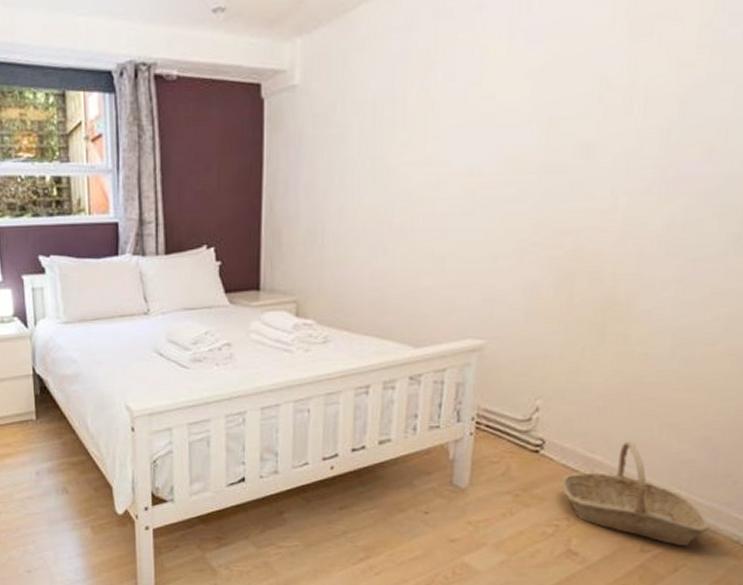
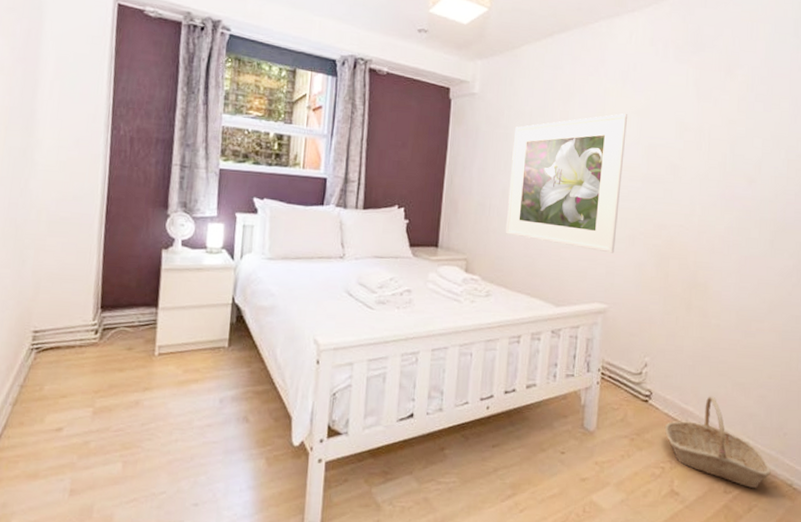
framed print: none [344,80,518,275] -> present [505,113,628,253]

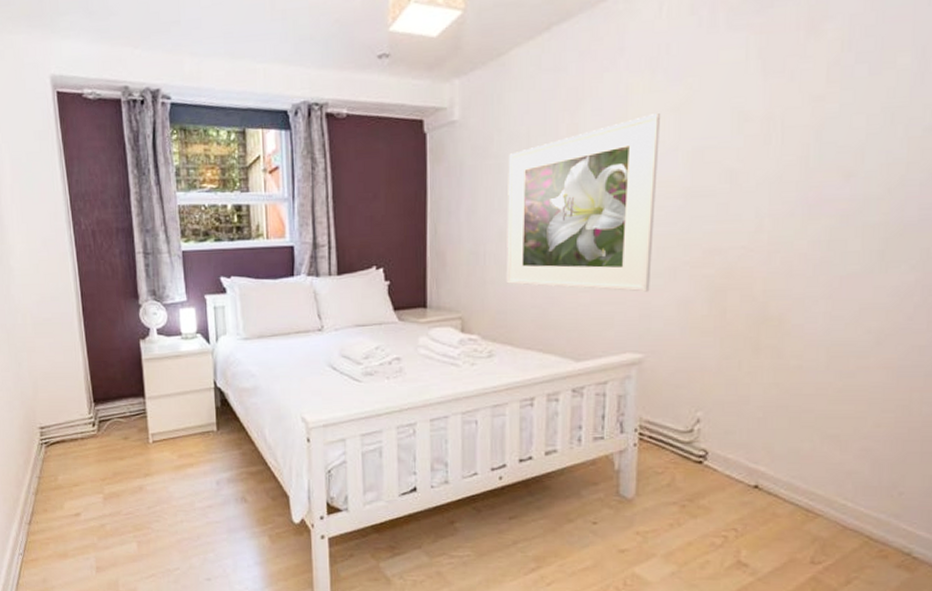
basket: present [664,396,771,488] -> none [726,452,879,558]

